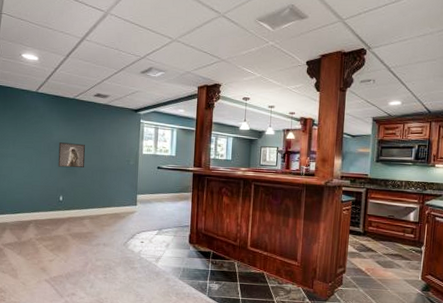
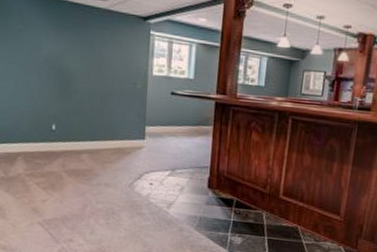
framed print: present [58,142,85,168] -> none [49,57,81,91]

